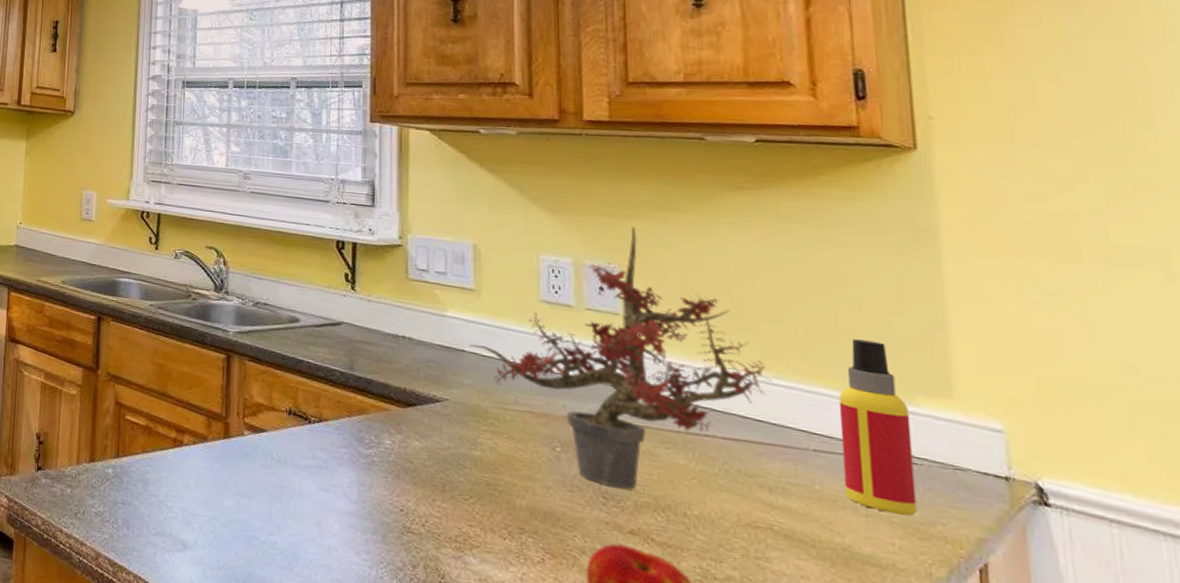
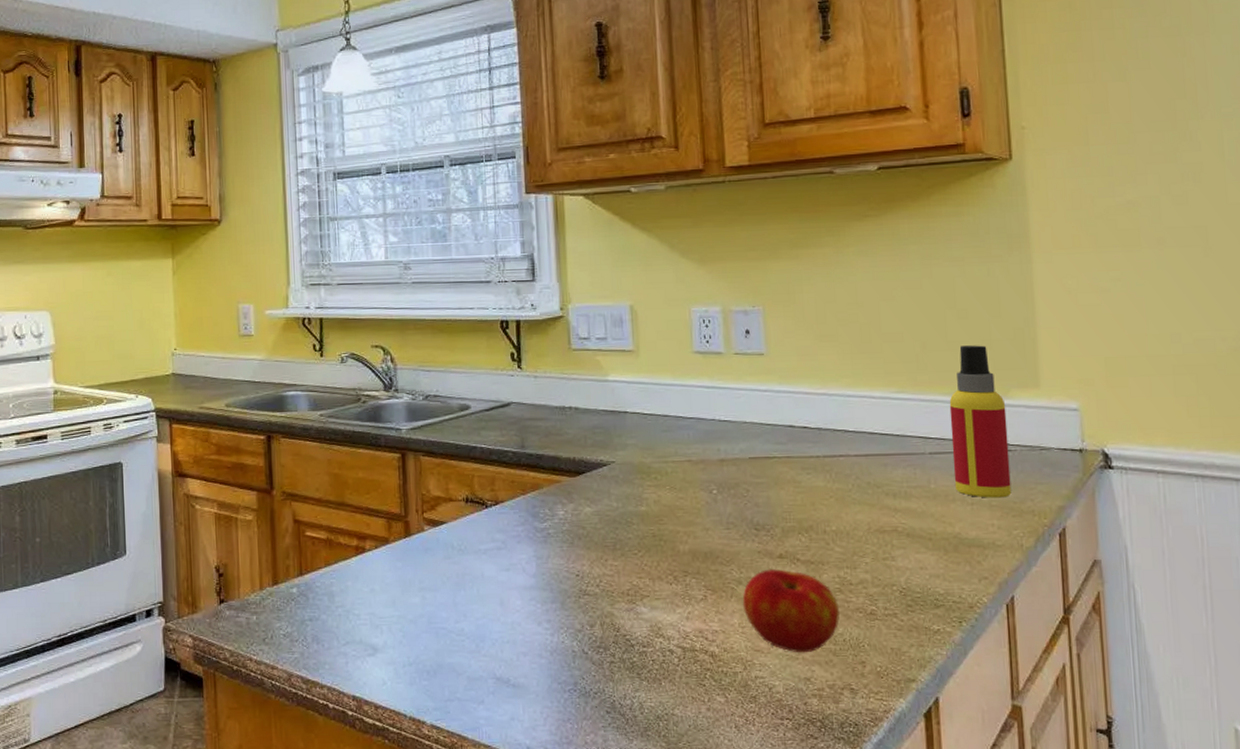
potted plant: present [469,226,771,489] -> none [631,266,894,518]

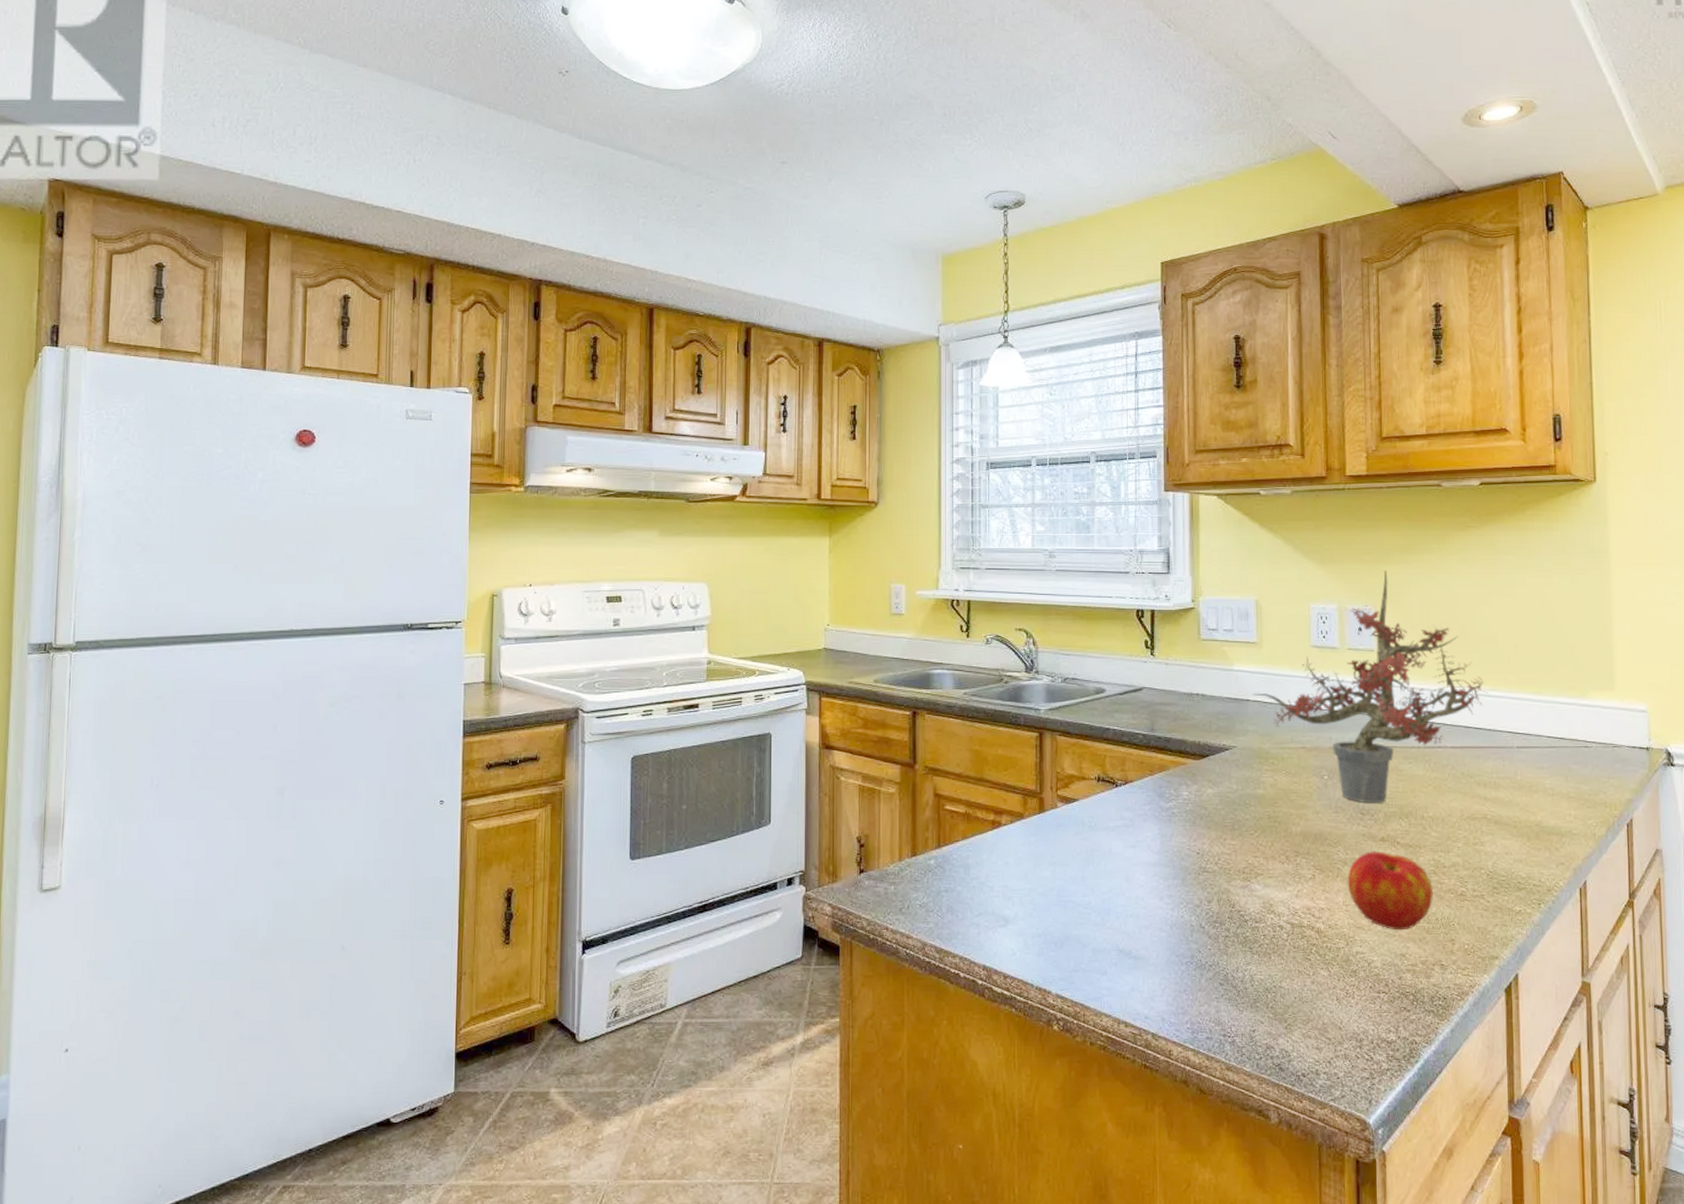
potted plant: none [631,266,894,518] -> present [1253,570,1487,803]
spray bottle: present [949,345,1012,498] -> none [1535,649,1587,790]

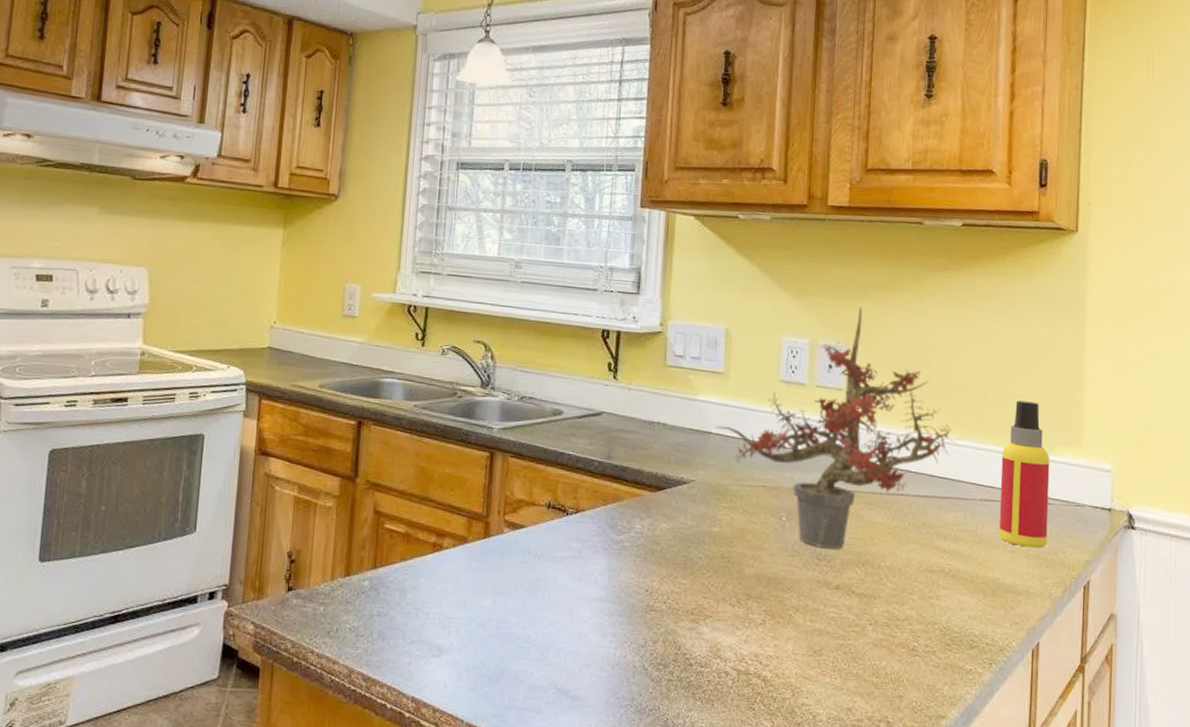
apple: present [1347,851,1433,931] -> none [797,599,885,684]
spray bottle: none [1535,649,1587,790] -> present [998,400,1050,548]

